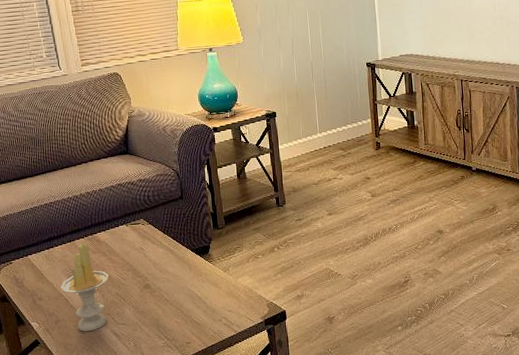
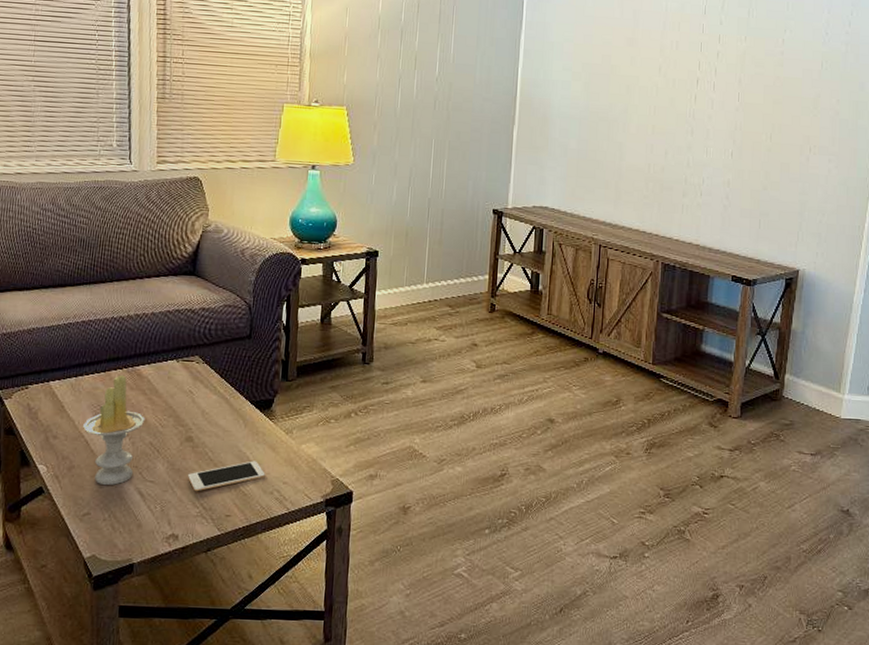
cell phone: none [150,296,213,328] -> present [187,460,265,492]

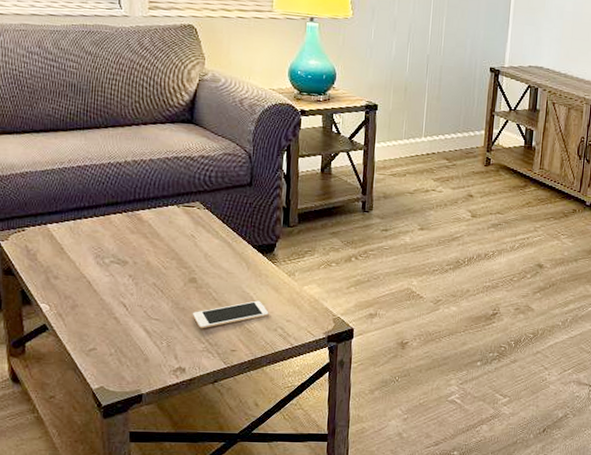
candle: present [83,375,145,486] -> none [84,219,148,323]

